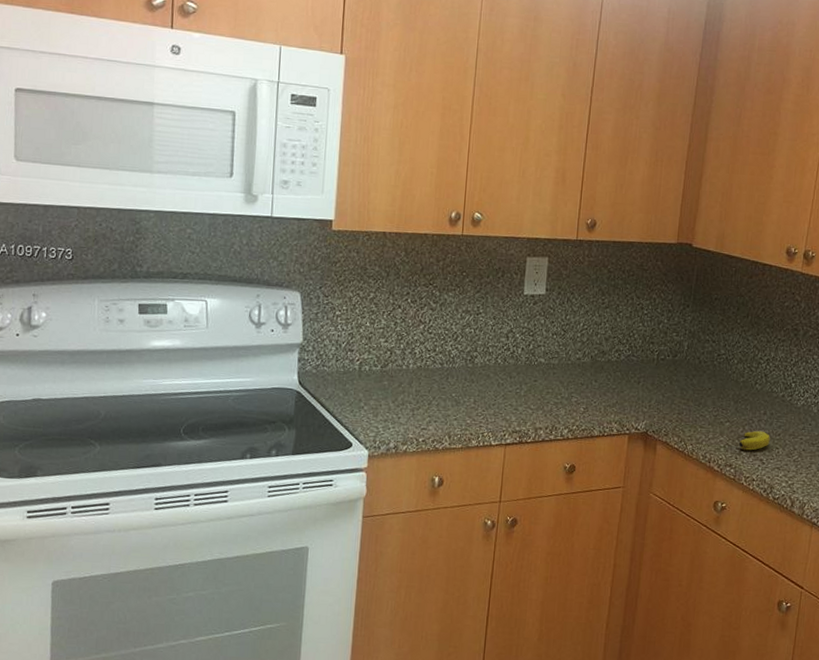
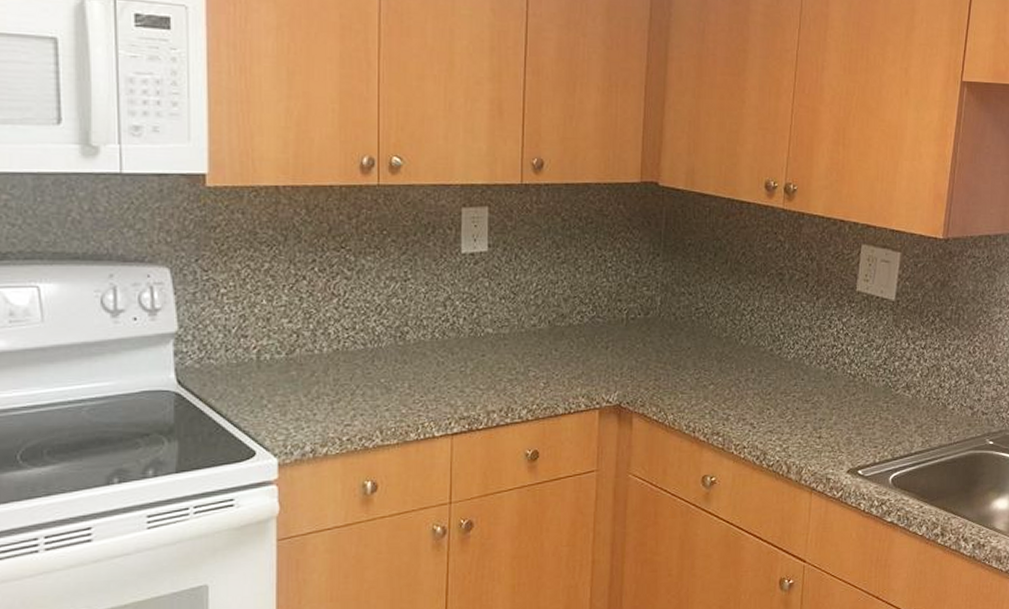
banana: present [739,430,770,451] -> none [726,391,760,415]

